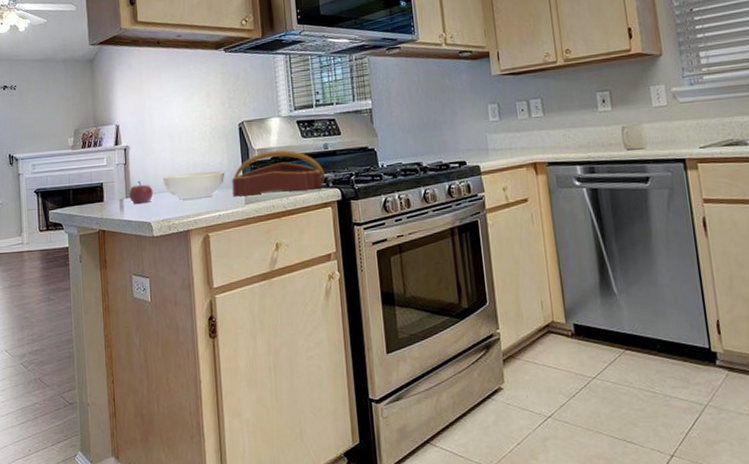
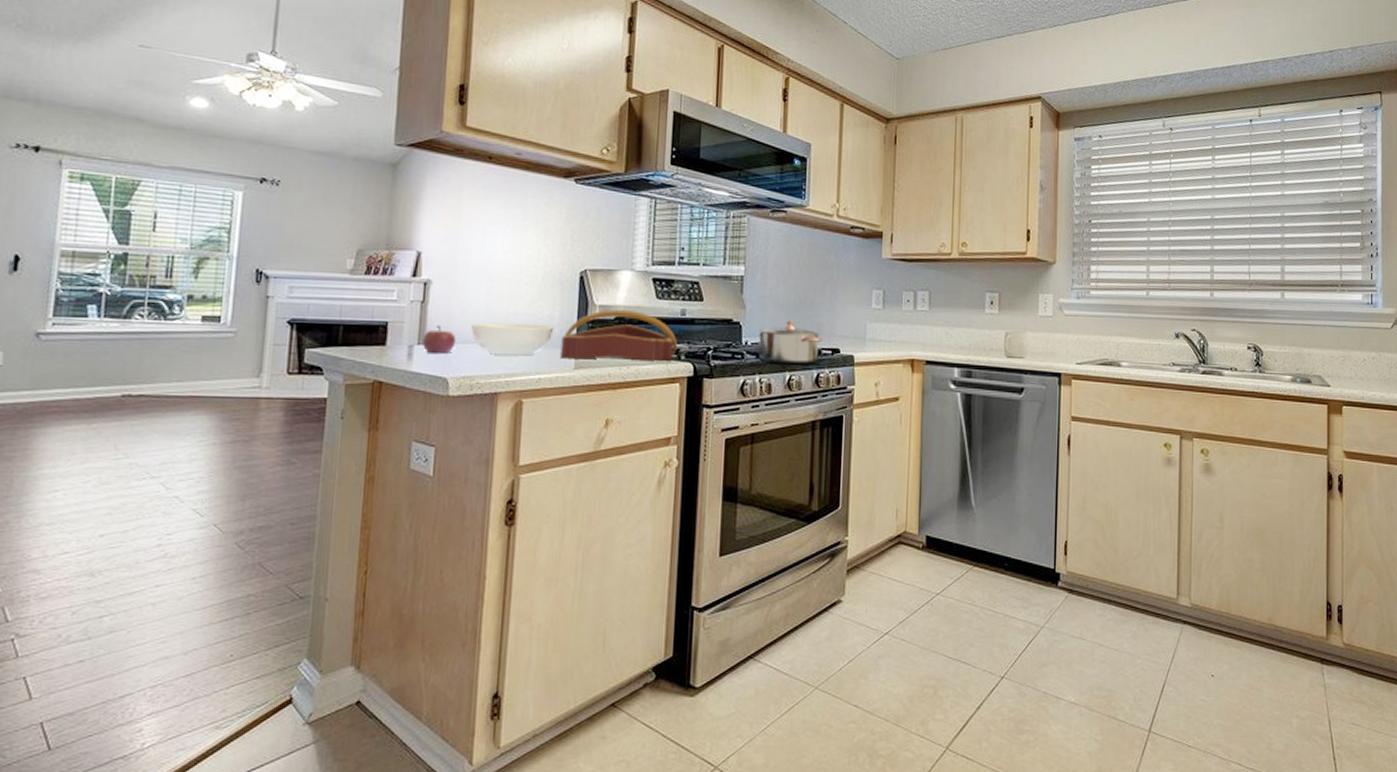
cooking pot: none [392,141,449,182] -> present [758,320,822,365]

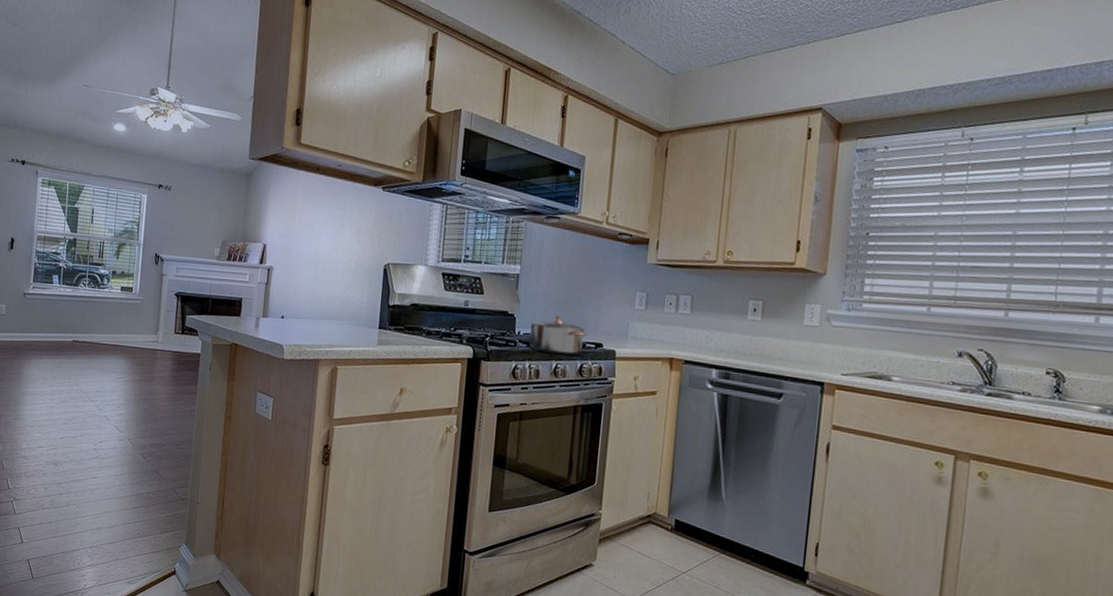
fruit: present [421,325,456,353] -> none [265,302,290,326]
bowl: present [470,322,554,356] -> none [300,303,363,332]
decorative basket: present [560,309,678,362] -> none [367,297,461,345]
mug: present [1003,331,1028,359] -> none [764,337,791,366]

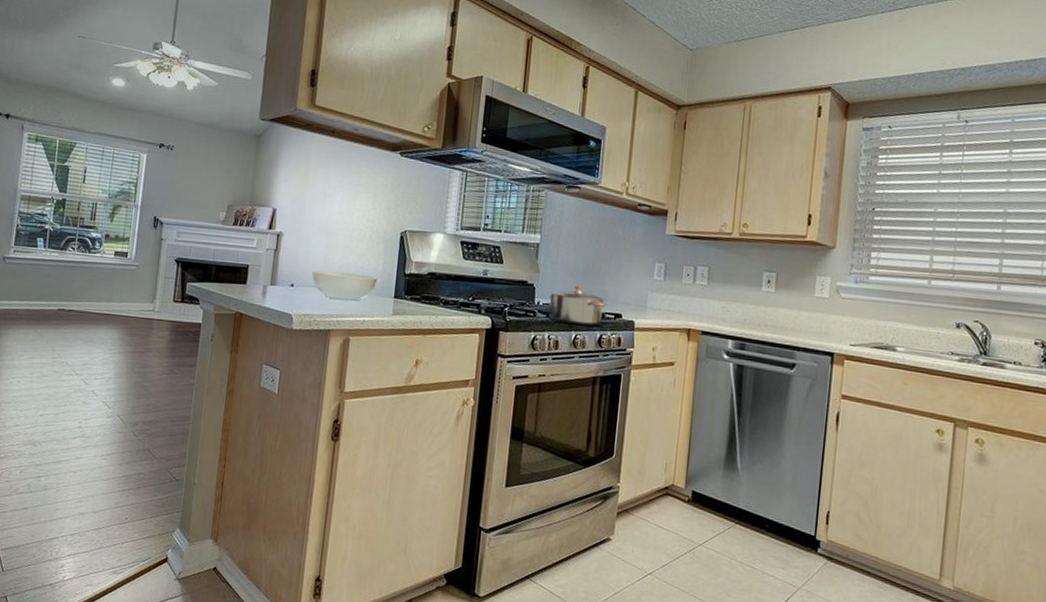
bowl: none [300,303,363,332] -> present [311,270,378,301]

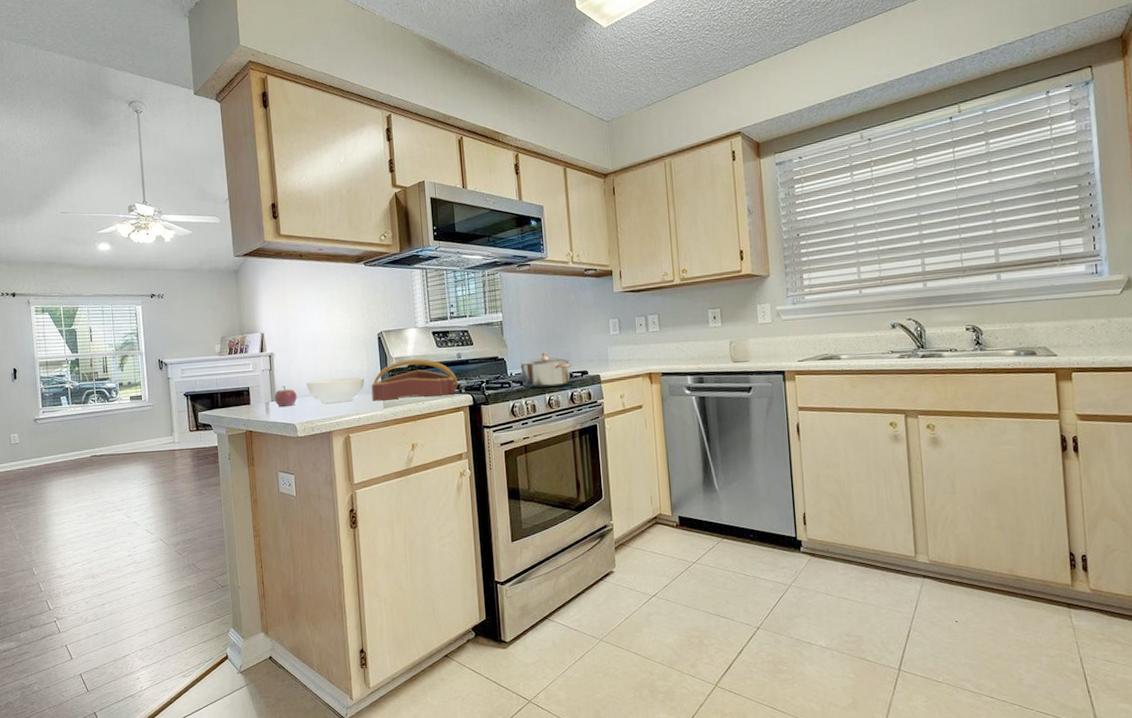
fruit: none [273,270,300,294] -> present [274,385,298,407]
decorative basket: none [381,266,480,315] -> present [371,358,459,401]
mug: none [777,309,803,336] -> present [728,339,752,363]

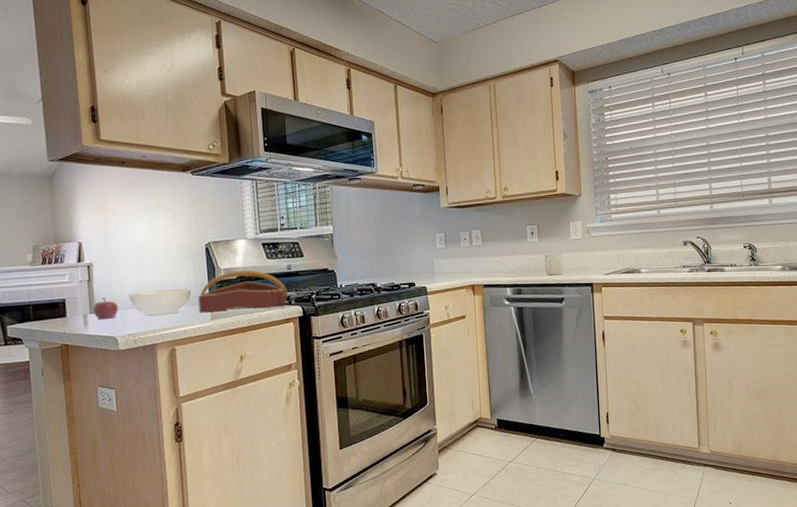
cooking pot: present [520,352,572,389] -> none [350,264,400,300]

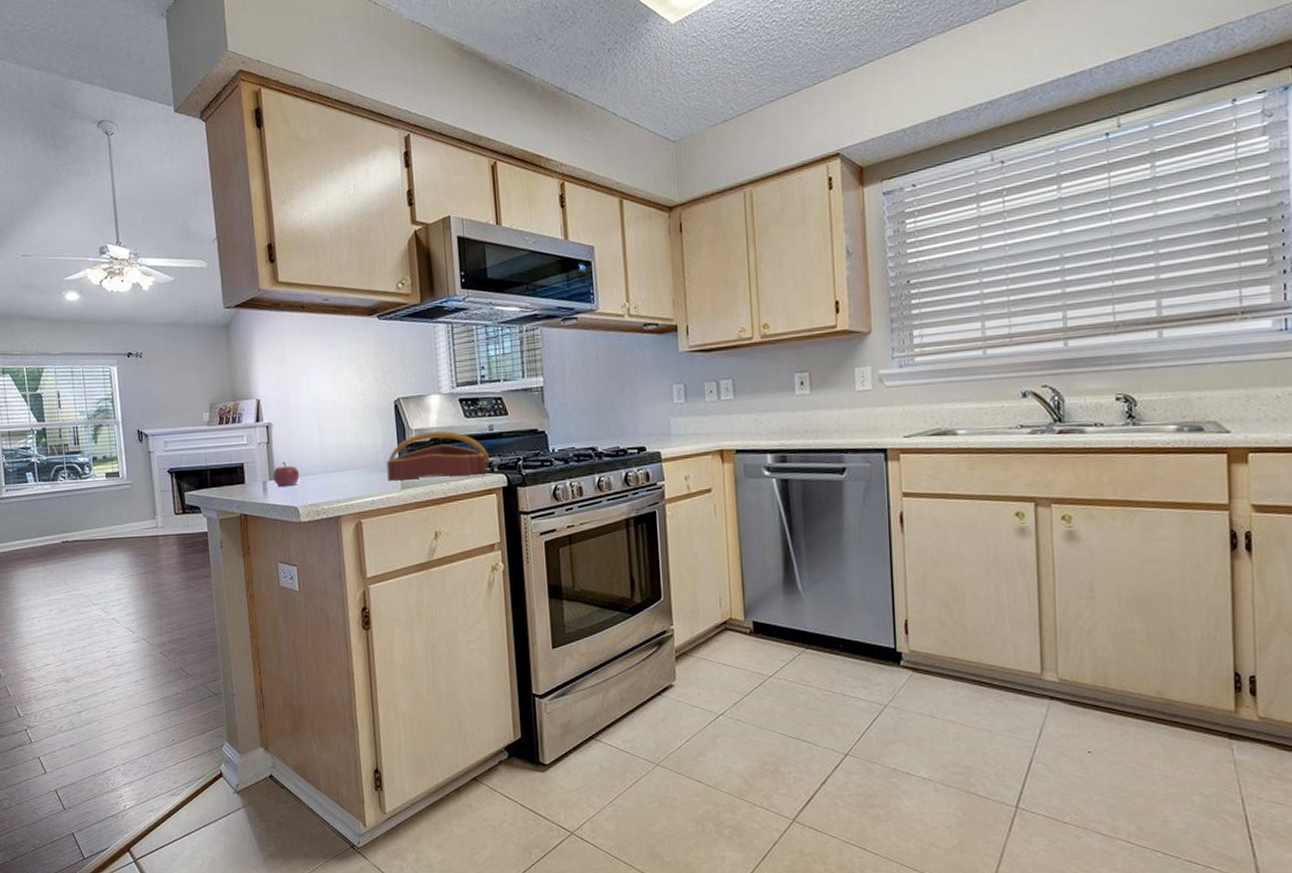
bowl: present [127,288,192,316] -> none [309,452,379,483]
mug: present [544,253,564,276] -> none [818,409,847,438]

